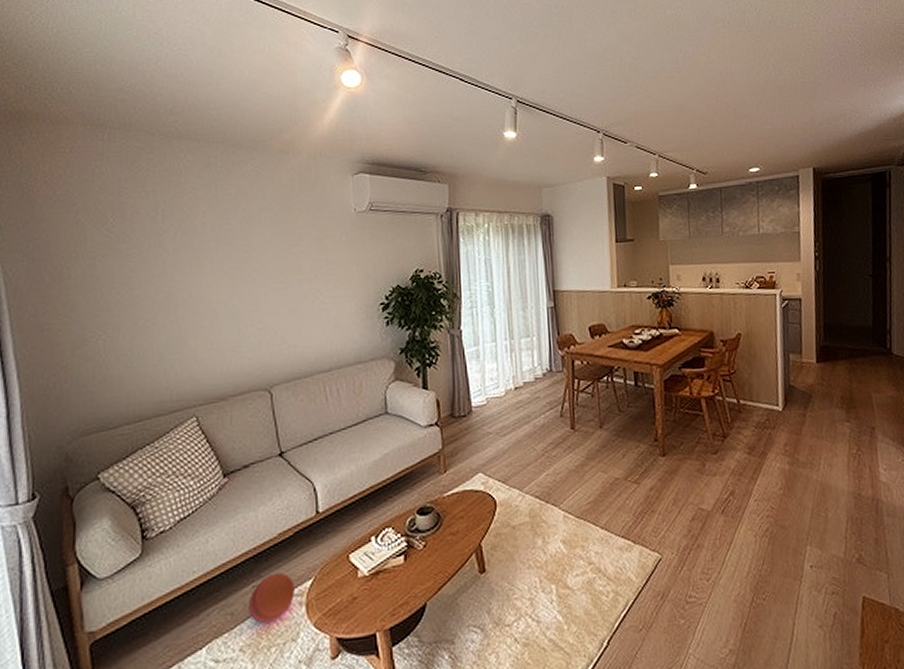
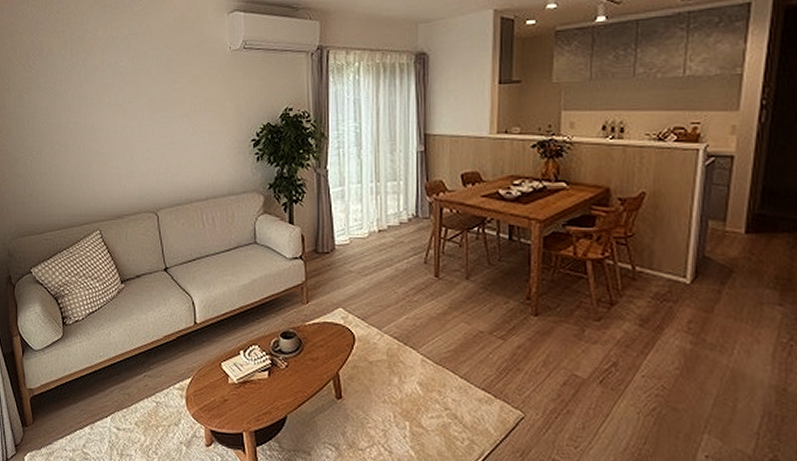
ball: present [249,572,294,625] -> none [142,367,177,408]

